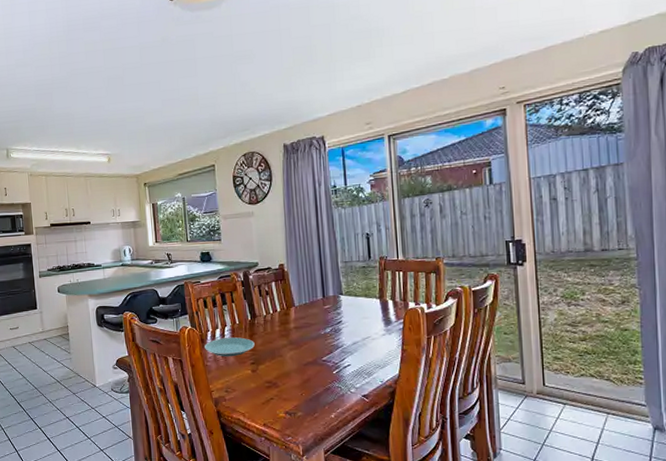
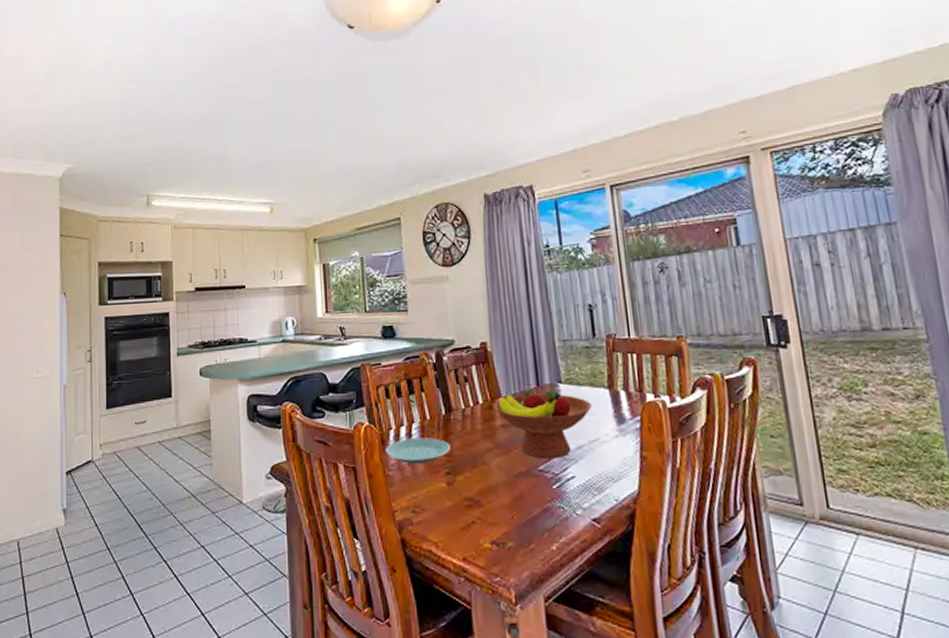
fruit bowl: none [288,300,365,352] -> present [493,389,592,459]

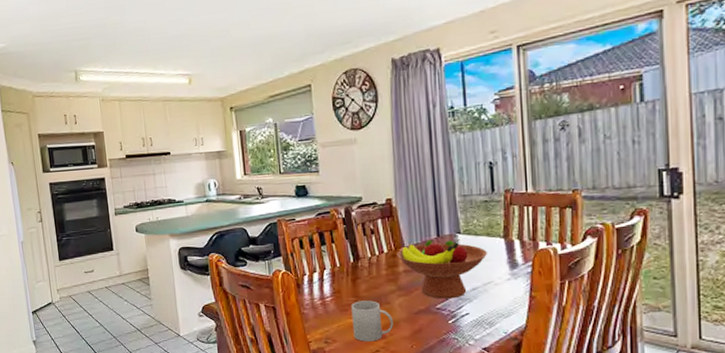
plate: present [386,438,451,465] -> none [301,282,358,304]
mug: none [443,460,491,511] -> present [351,300,393,342]

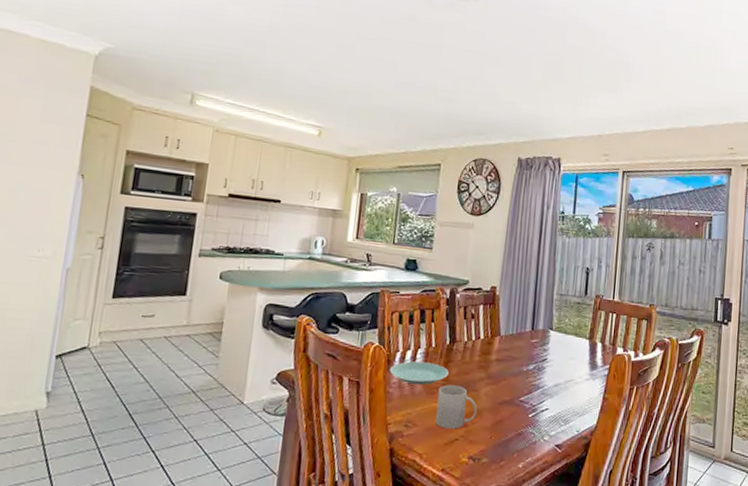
plate: none [301,282,358,304] -> present [390,361,449,385]
fruit bowl: present [397,239,487,299] -> none [492,331,573,393]

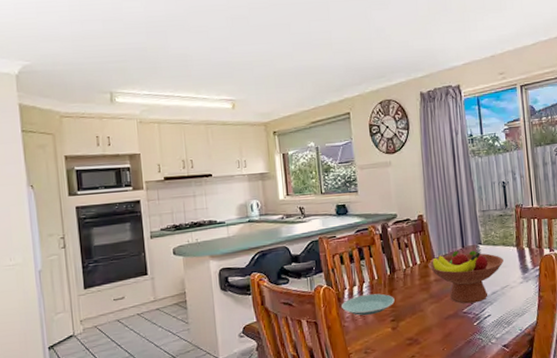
mug: present [435,385,477,429] -> none [388,309,427,349]
fruit bowl: none [492,331,573,393] -> present [428,250,504,304]

